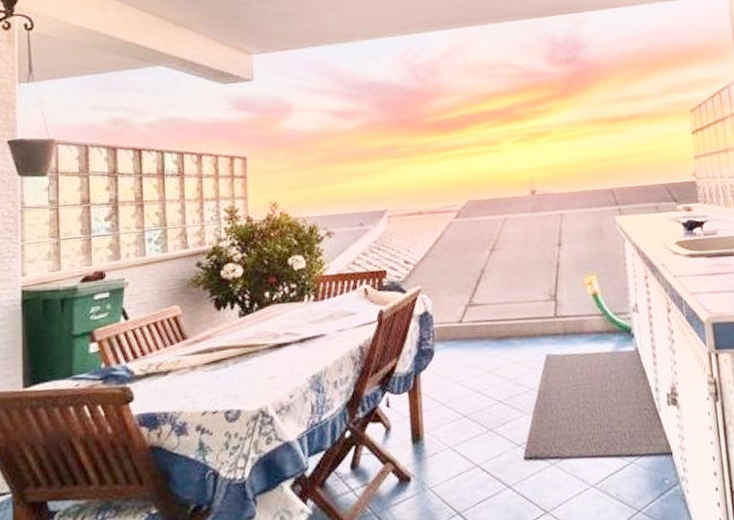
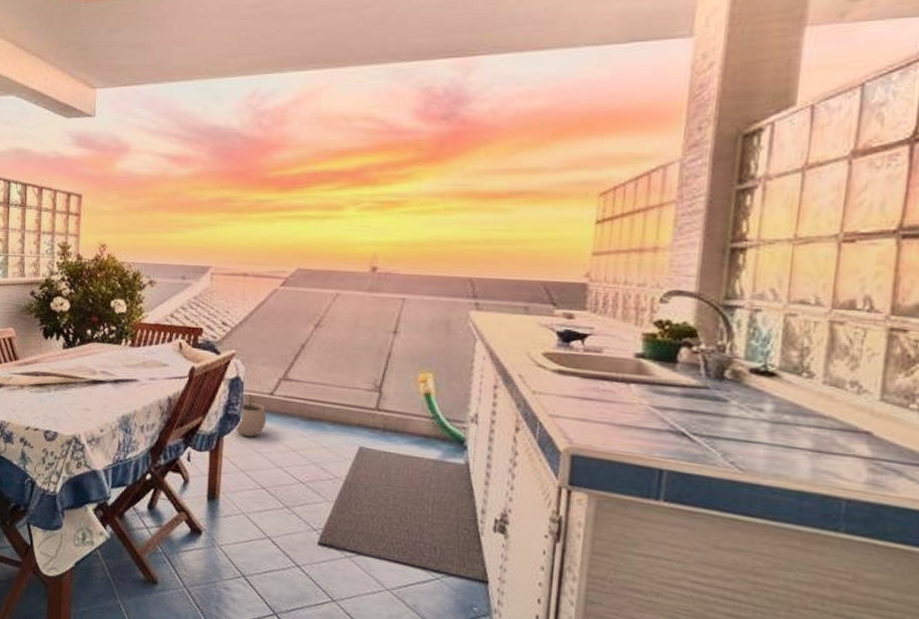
plant pot: none [428,326,460,369] -> present [233,395,267,437]

